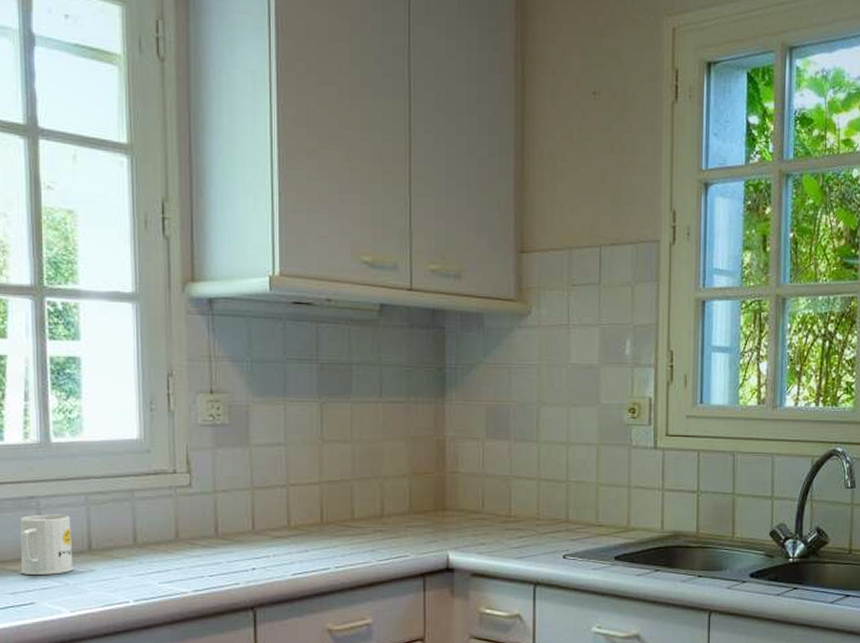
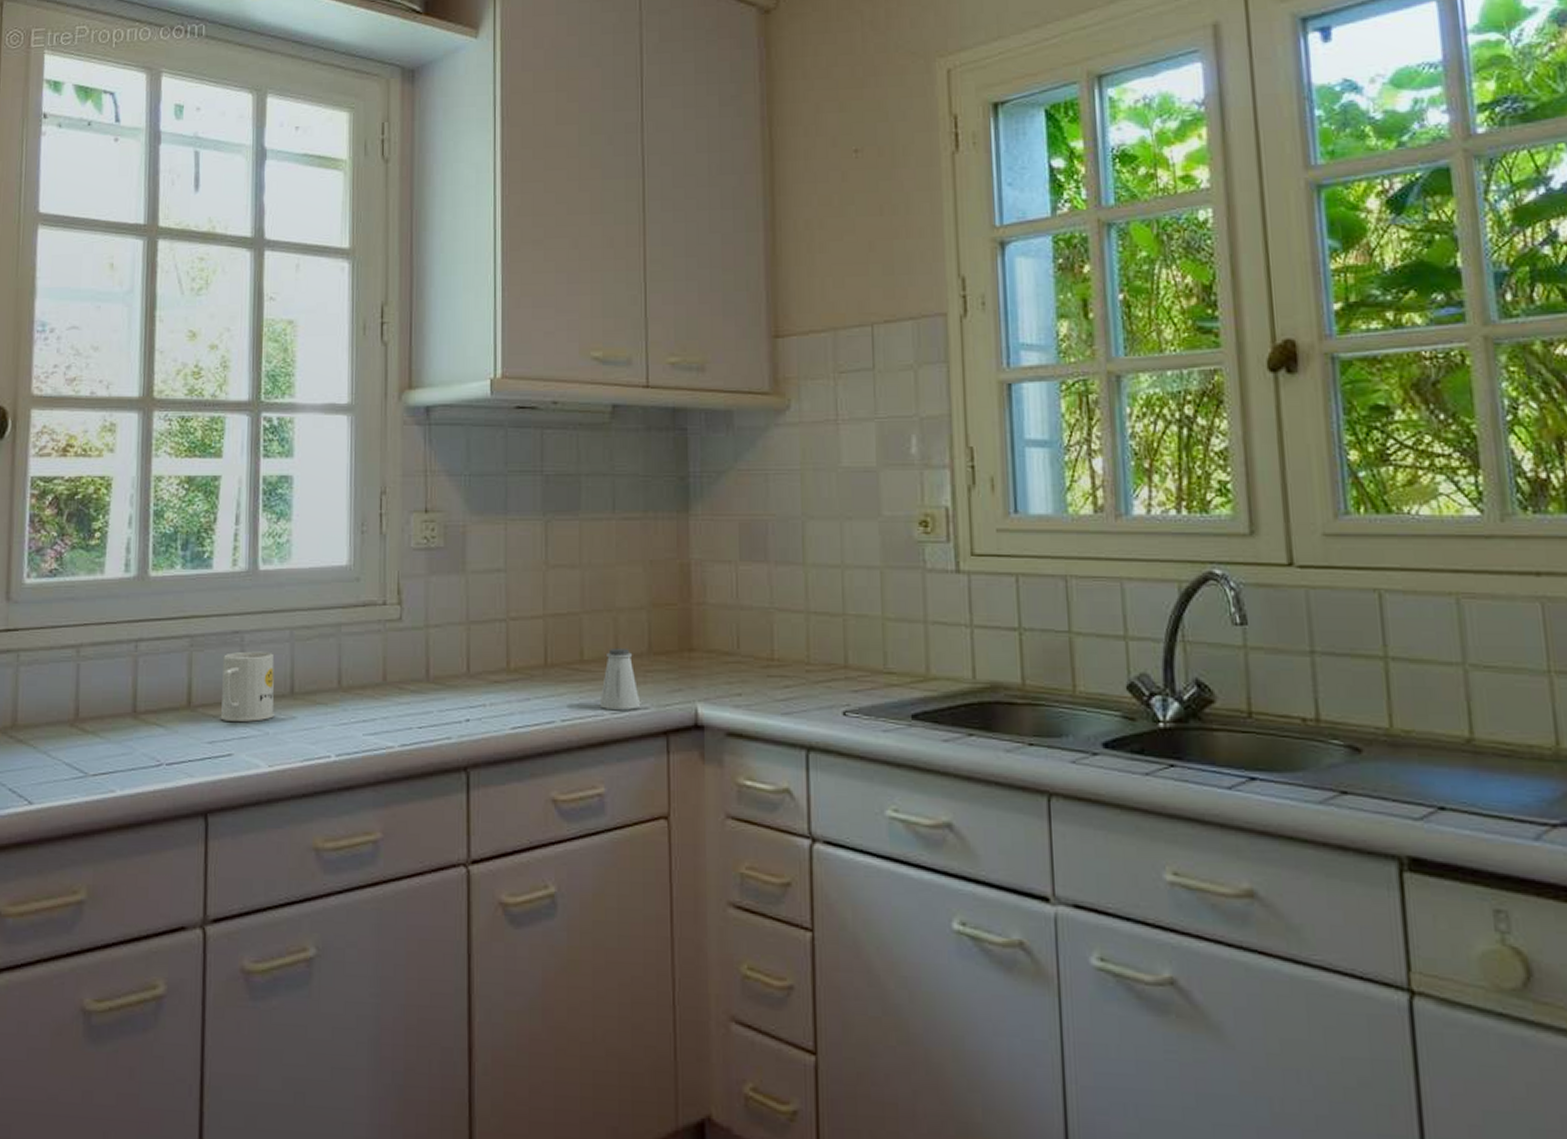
saltshaker: none [368,508,403,557] -> present [599,647,641,710]

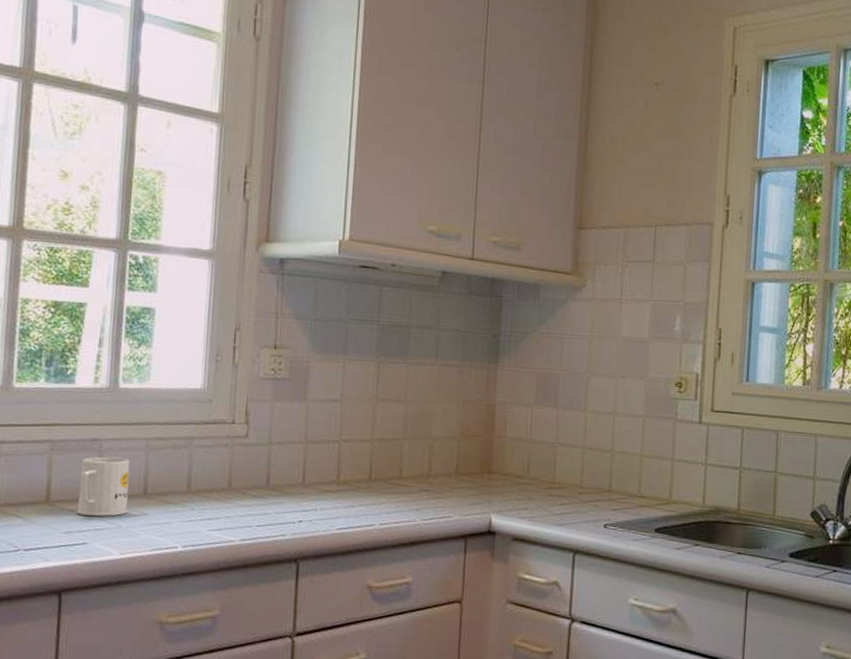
saltshaker: present [599,647,641,710] -> none [412,468,447,518]

